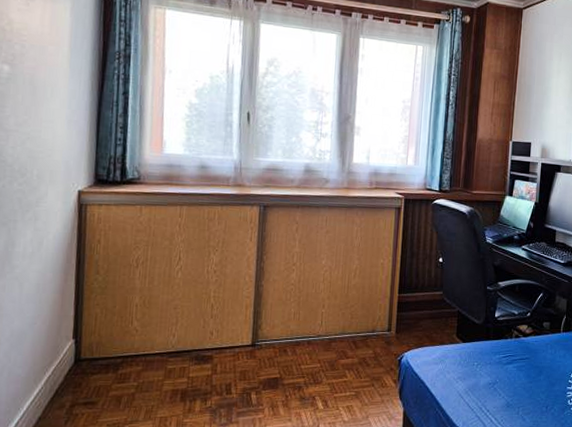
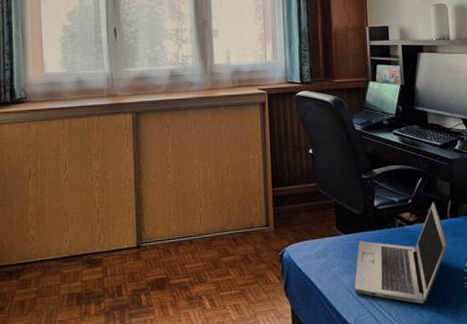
laptop: none [466,316,558,411] -> present [354,201,449,304]

